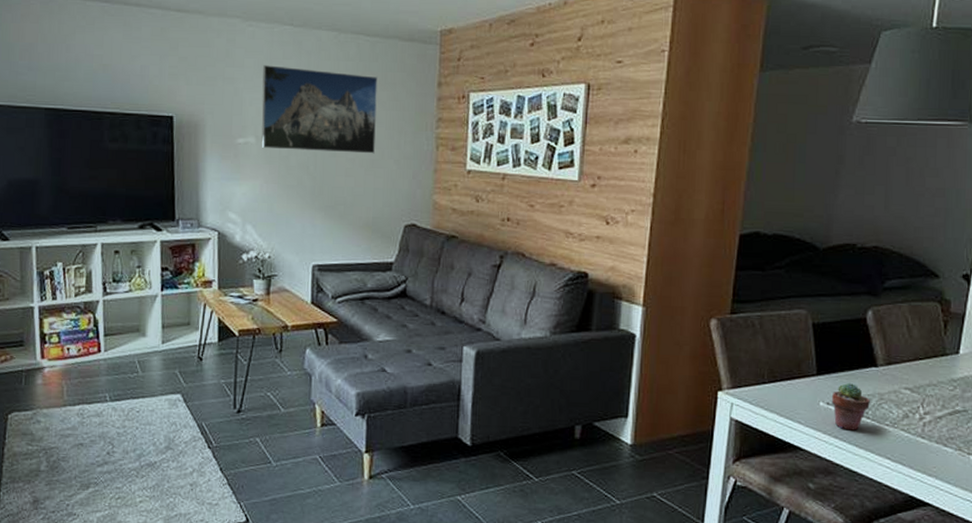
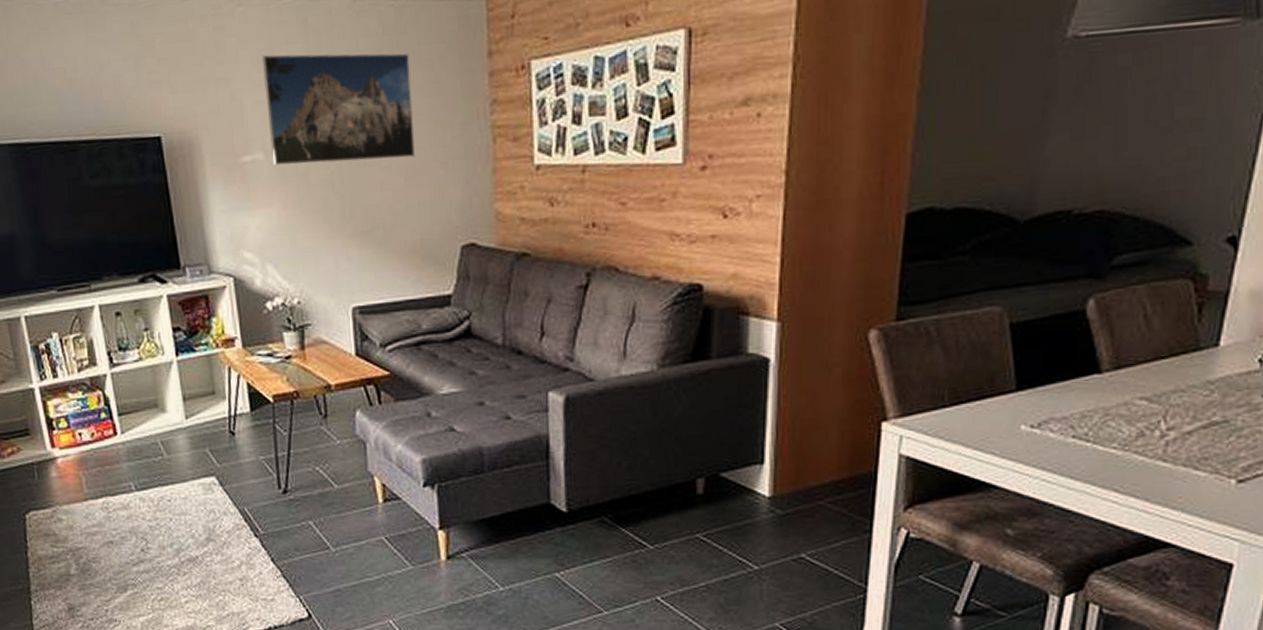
potted succulent: present [831,382,871,431] -> none [1036,396,1092,459]

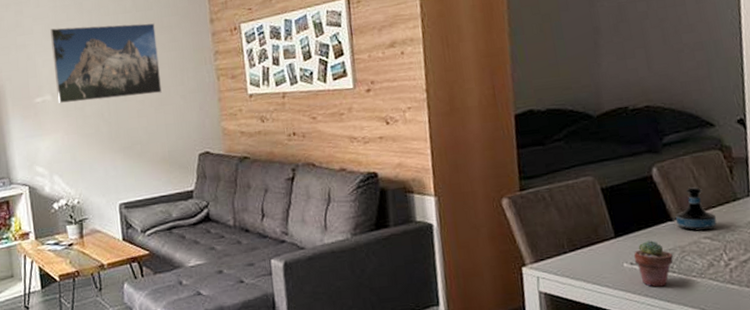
potted succulent: none [1036,396,1092,459] -> present [633,240,674,287]
tequila bottle: none [1105,328,1164,389] -> present [675,186,717,231]

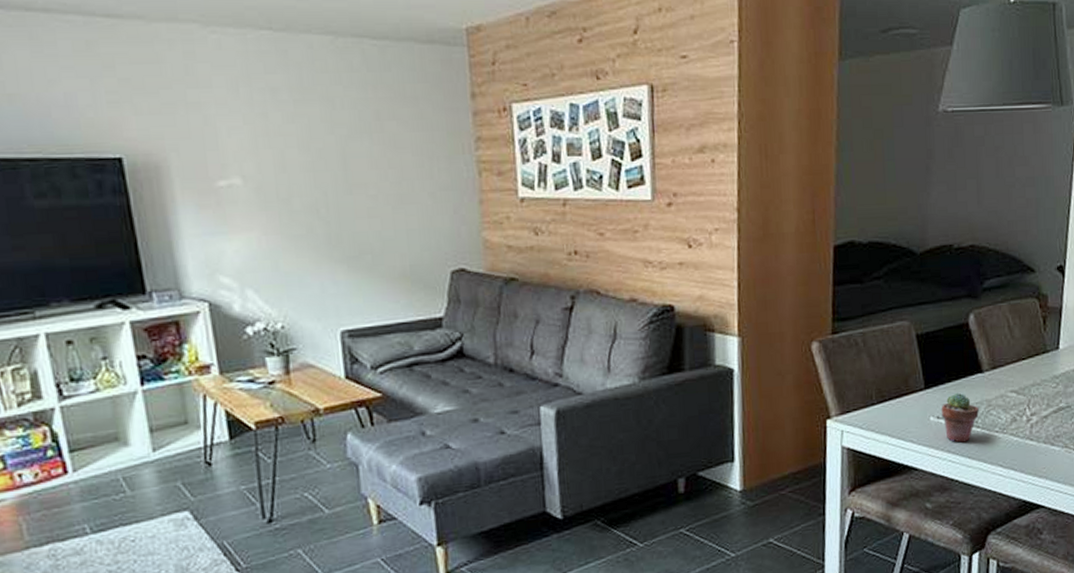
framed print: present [50,23,162,103] -> none [239,83,402,191]
tequila bottle: present [675,186,717,231] -> none [986,336,1025,384]

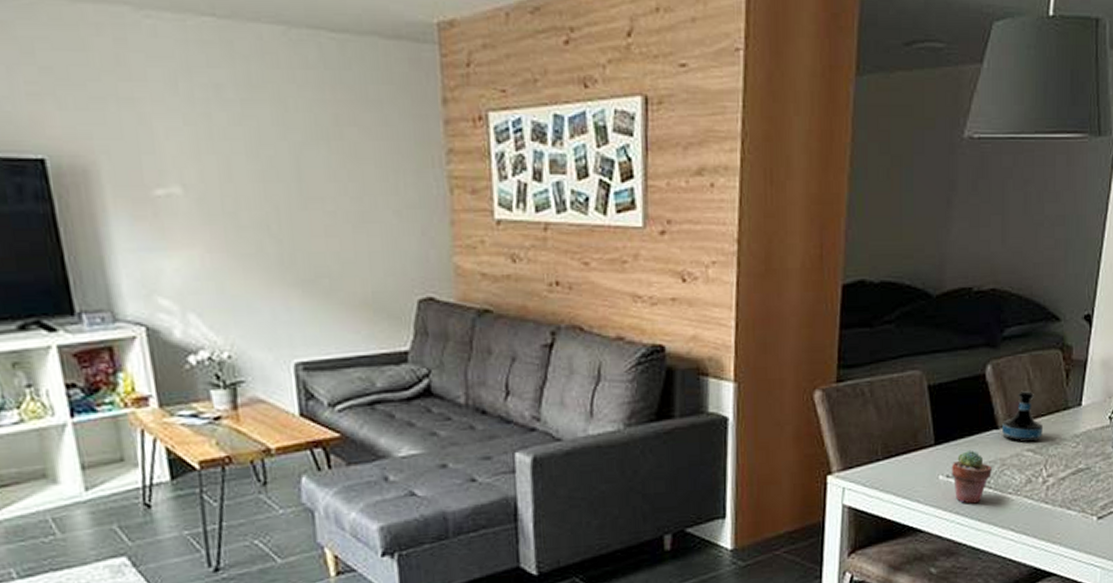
tequila bottle: none [986,336,1025,384] -> present [1001,390,1044,442]

